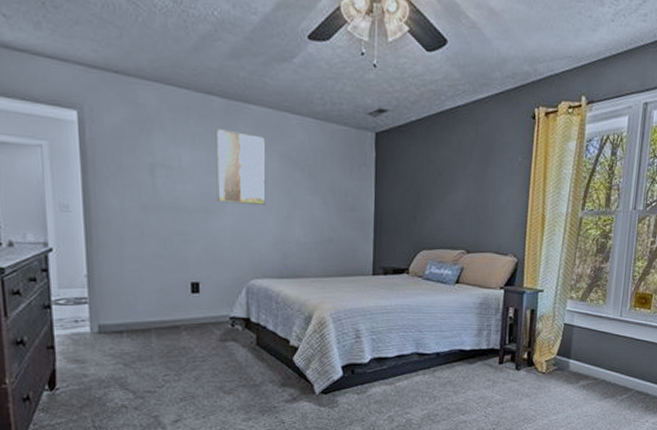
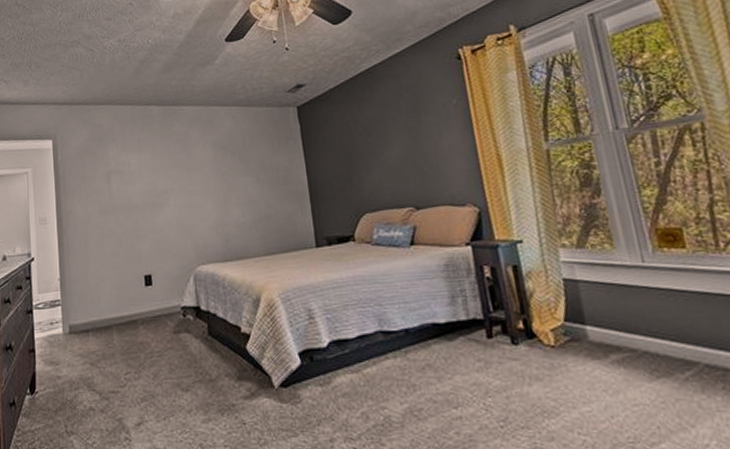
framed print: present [217,129,266,205] -> none [157,130,204,197]

